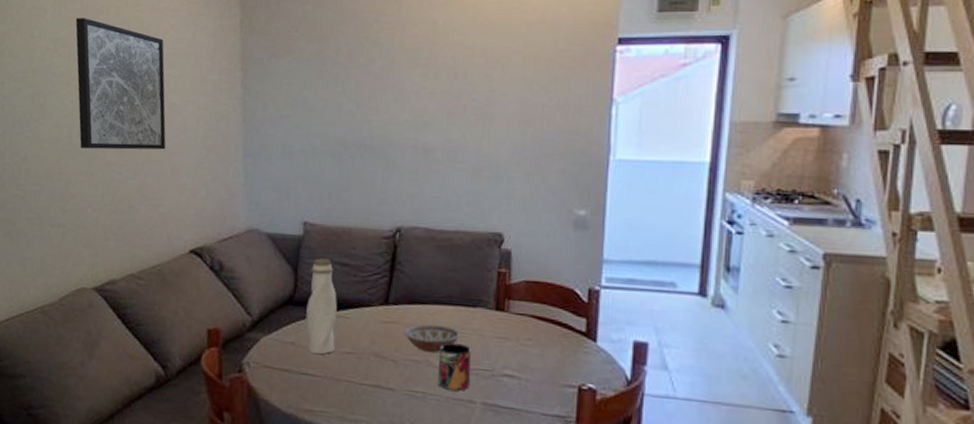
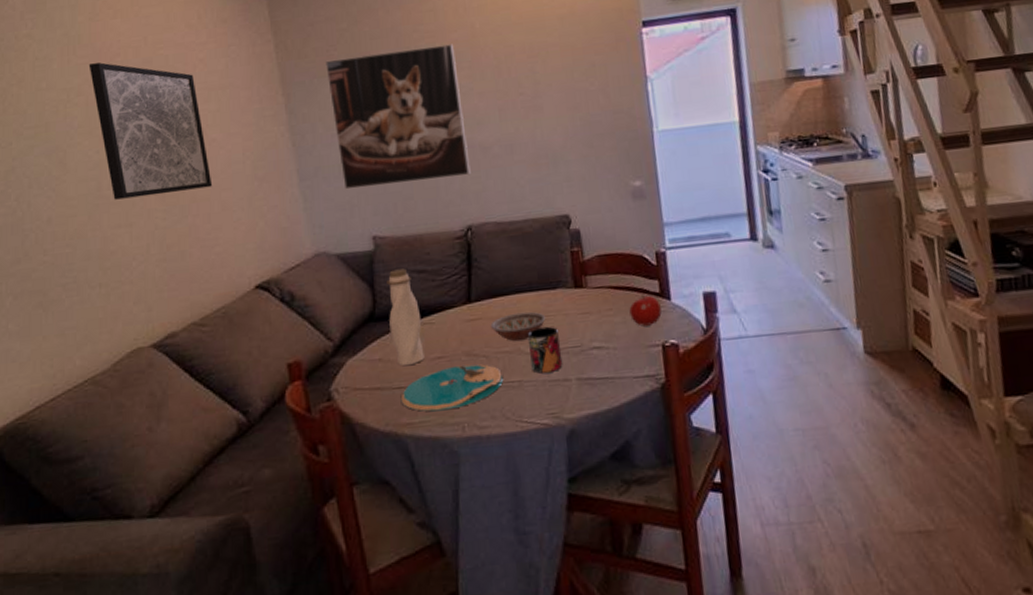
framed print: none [284,39,413,176] -> present [325,44,471,190]
plate: none [305,363,407,406] -> present [400,364,503,412]
fruit: none [549,330,584,365] -> present [629,294,662,327]

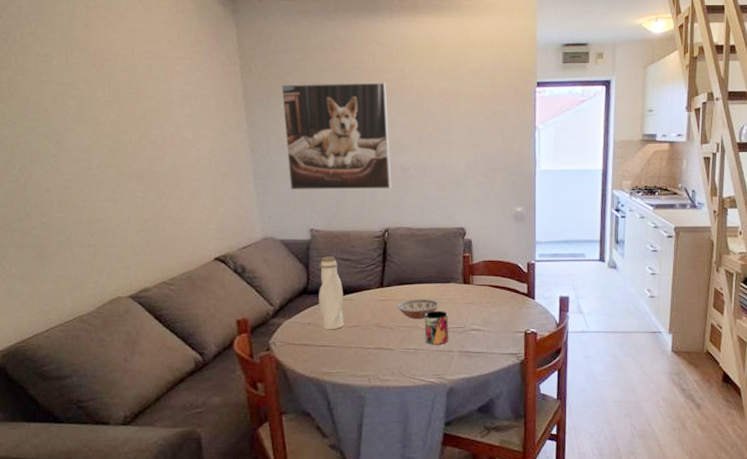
wall art: present [88,62,213,200] -> none [83,64,184,179]
plate: present [400,364,503,412] -> none [323,333,402,366]
fruit: present [629,294,662,327] -> none [503,293,527,317]

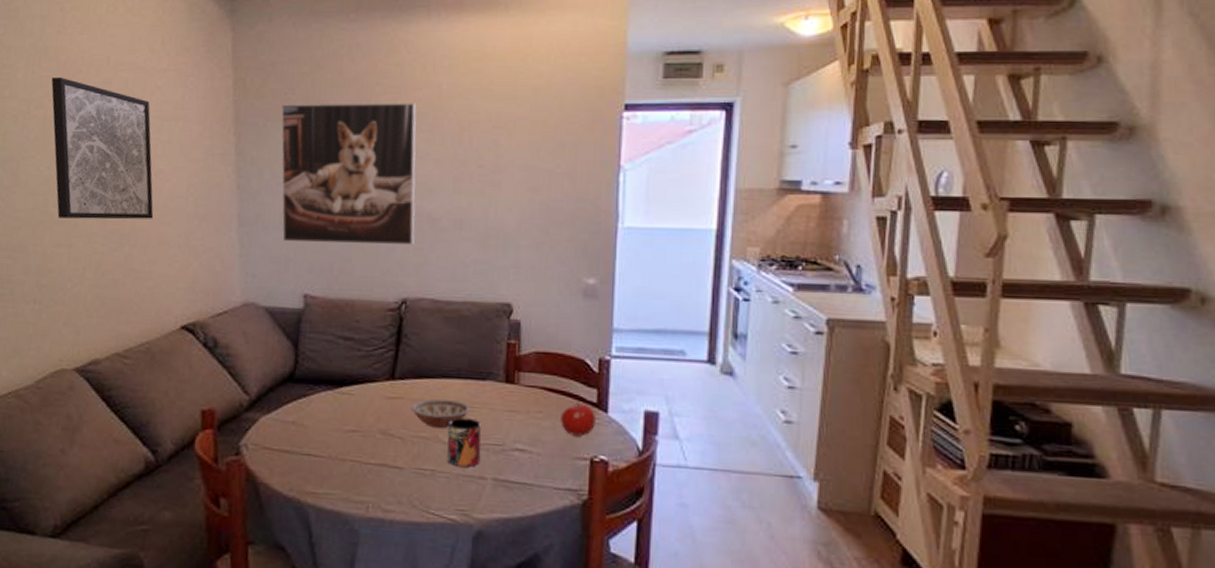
wall art: none [83,64,184,179] -> present [51,78,154,220]
water bottle: present [319,256,344,330] -> none [307,332,341,434]
fruit: none [503,293,527,317] -> present [560,401,596,436]

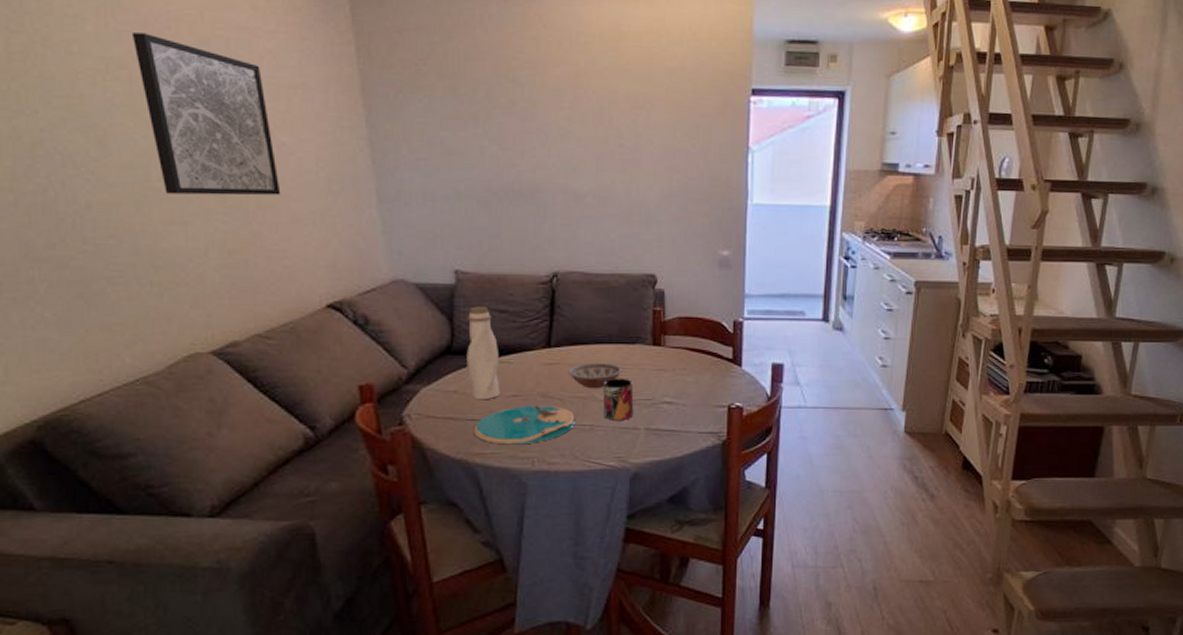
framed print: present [281,103,417,246] -> none [413,75,562,222]
water bottle: none [307,332,341,434] -> present [467,306,500,400]
plate: none [308,442,415,487] -> present [473,405,575,445]
fruit: present [560,401,596,436] -> none [702,358,732,388]

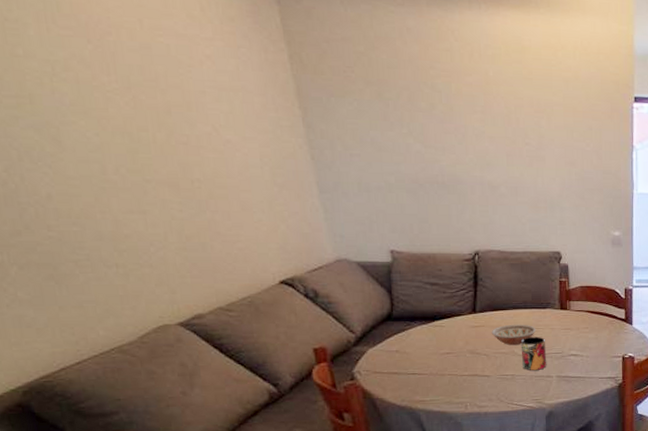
wall art: present [131,33,281,196] -> none [74,37,230,187]
water bottle: present [467,306,500,400] -> none [403,280,435,358]
plate: present [473,405,575,445] -> none [414,360,499,393]

